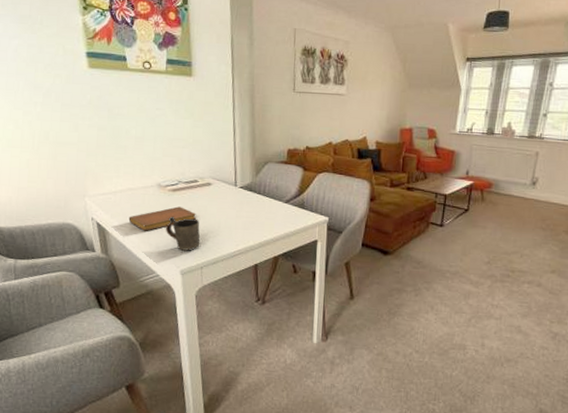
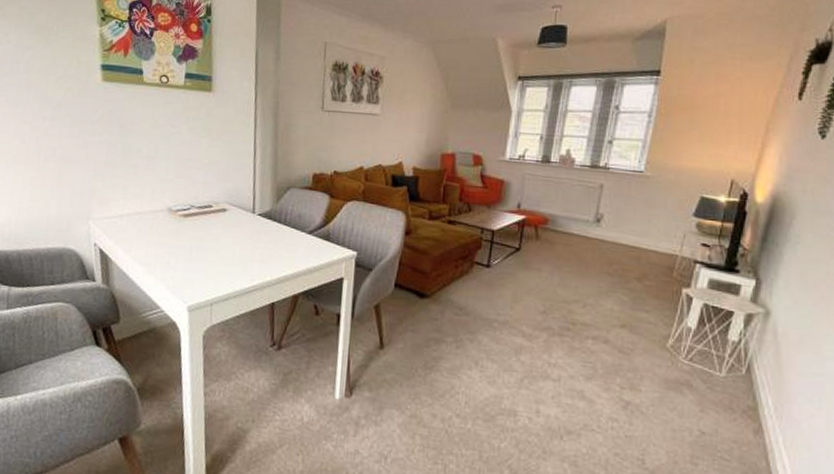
notebook: present [128,206,197,231] -> none [134,234,209,261]
mug: present [165,216,201,251] -> none [173,244,212,285]

